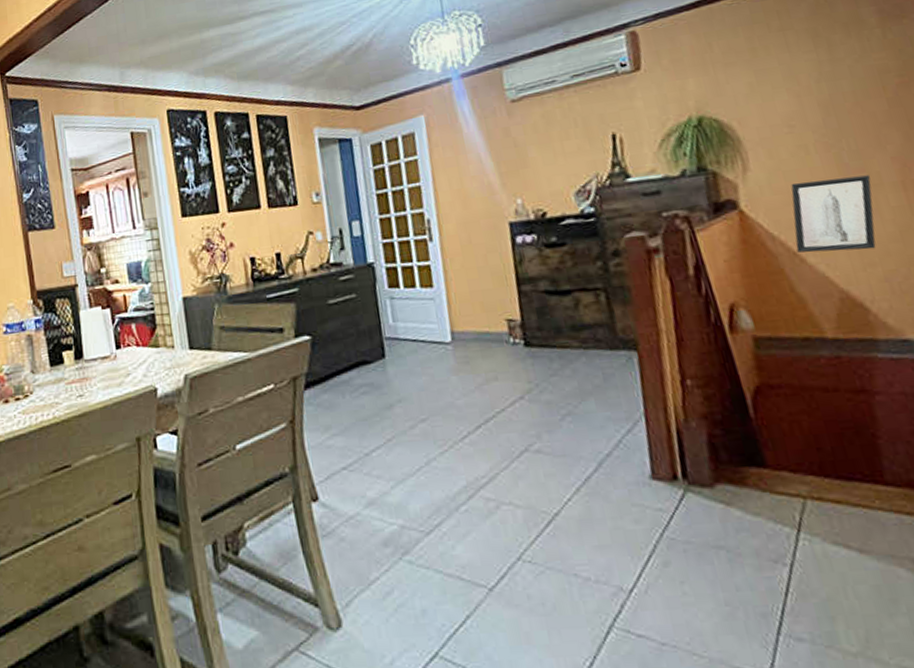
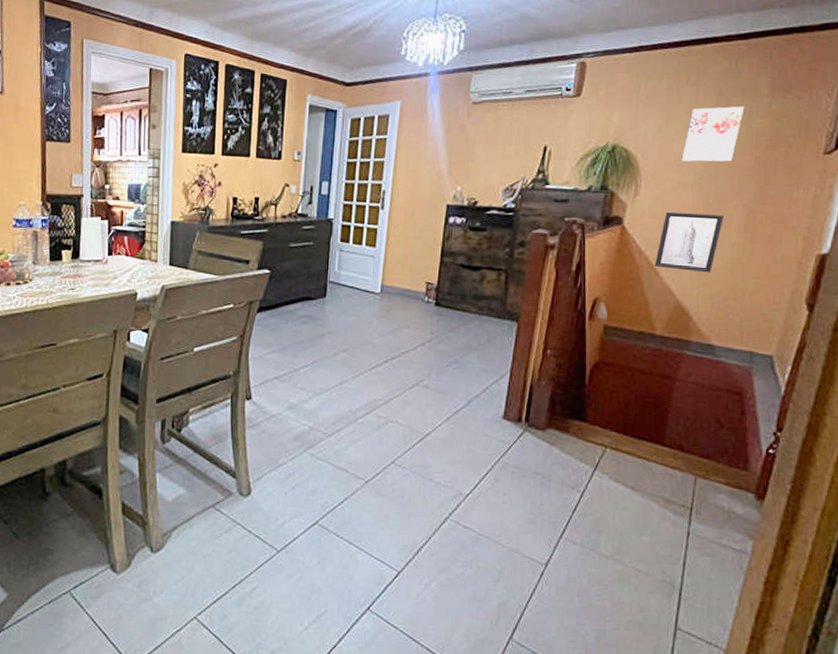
wall art: none [786,43,858,121] -> present [681,106,745,162]

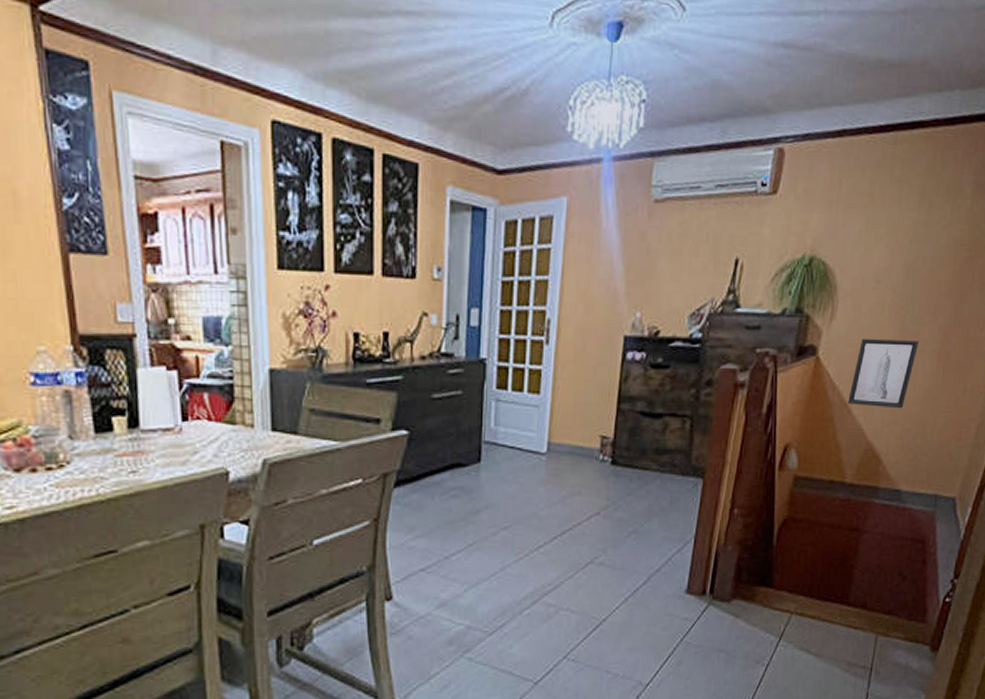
wall art: present [681,106,745,162] -> none [880,208,947,277]

